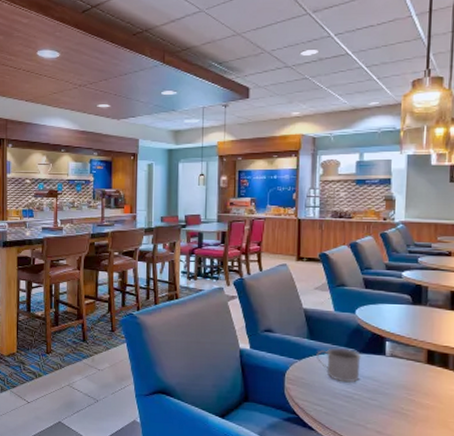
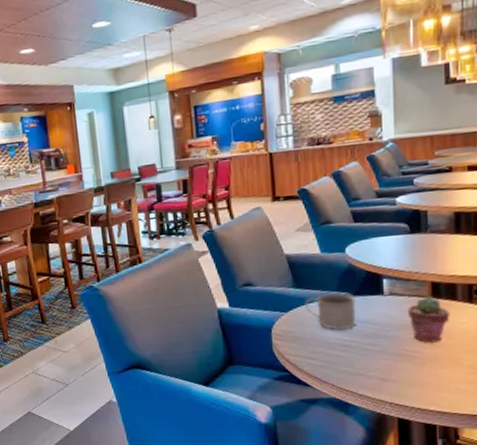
potted succulent: none [405,362,442,404] -> present [408,297,450,343]

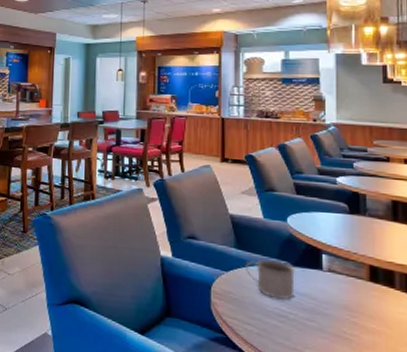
potted succulent: present [408,297,450,343] -> none [346,280,388,329]

